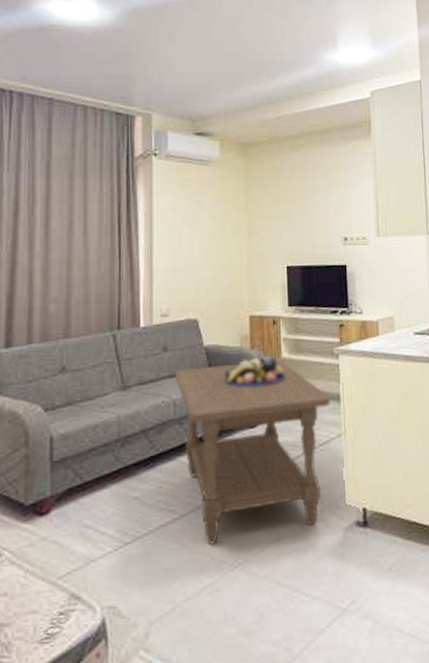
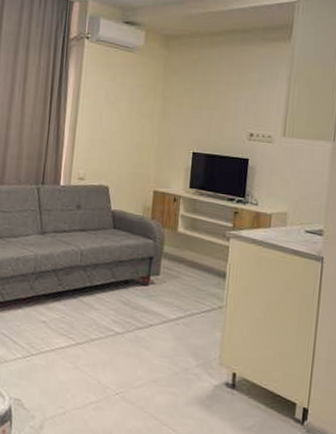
coffee table: present [174,359,332,545] -> none [84,226,218,377]
fruit bowl: present [224,356,286,387] -> none [125,226,180,253]

